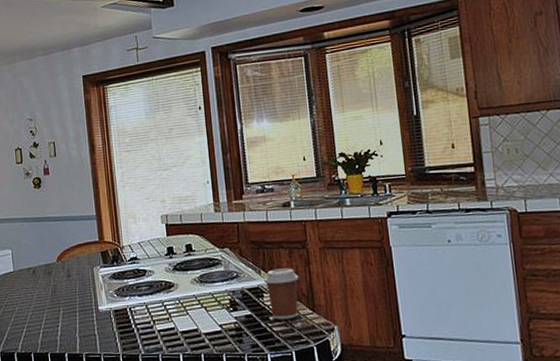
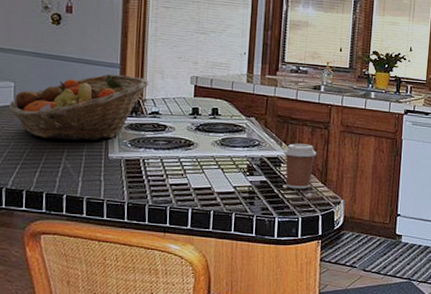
fruit basket: none [9,225,124,299] -> present [8,74,149,141]

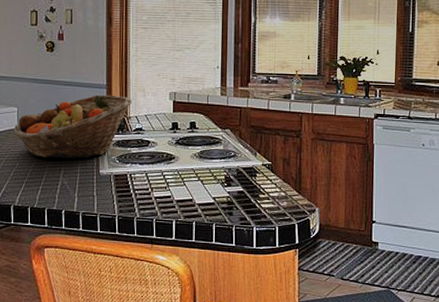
coffee cup: present [284,143,317,189] -> none [259,153,290,198]

